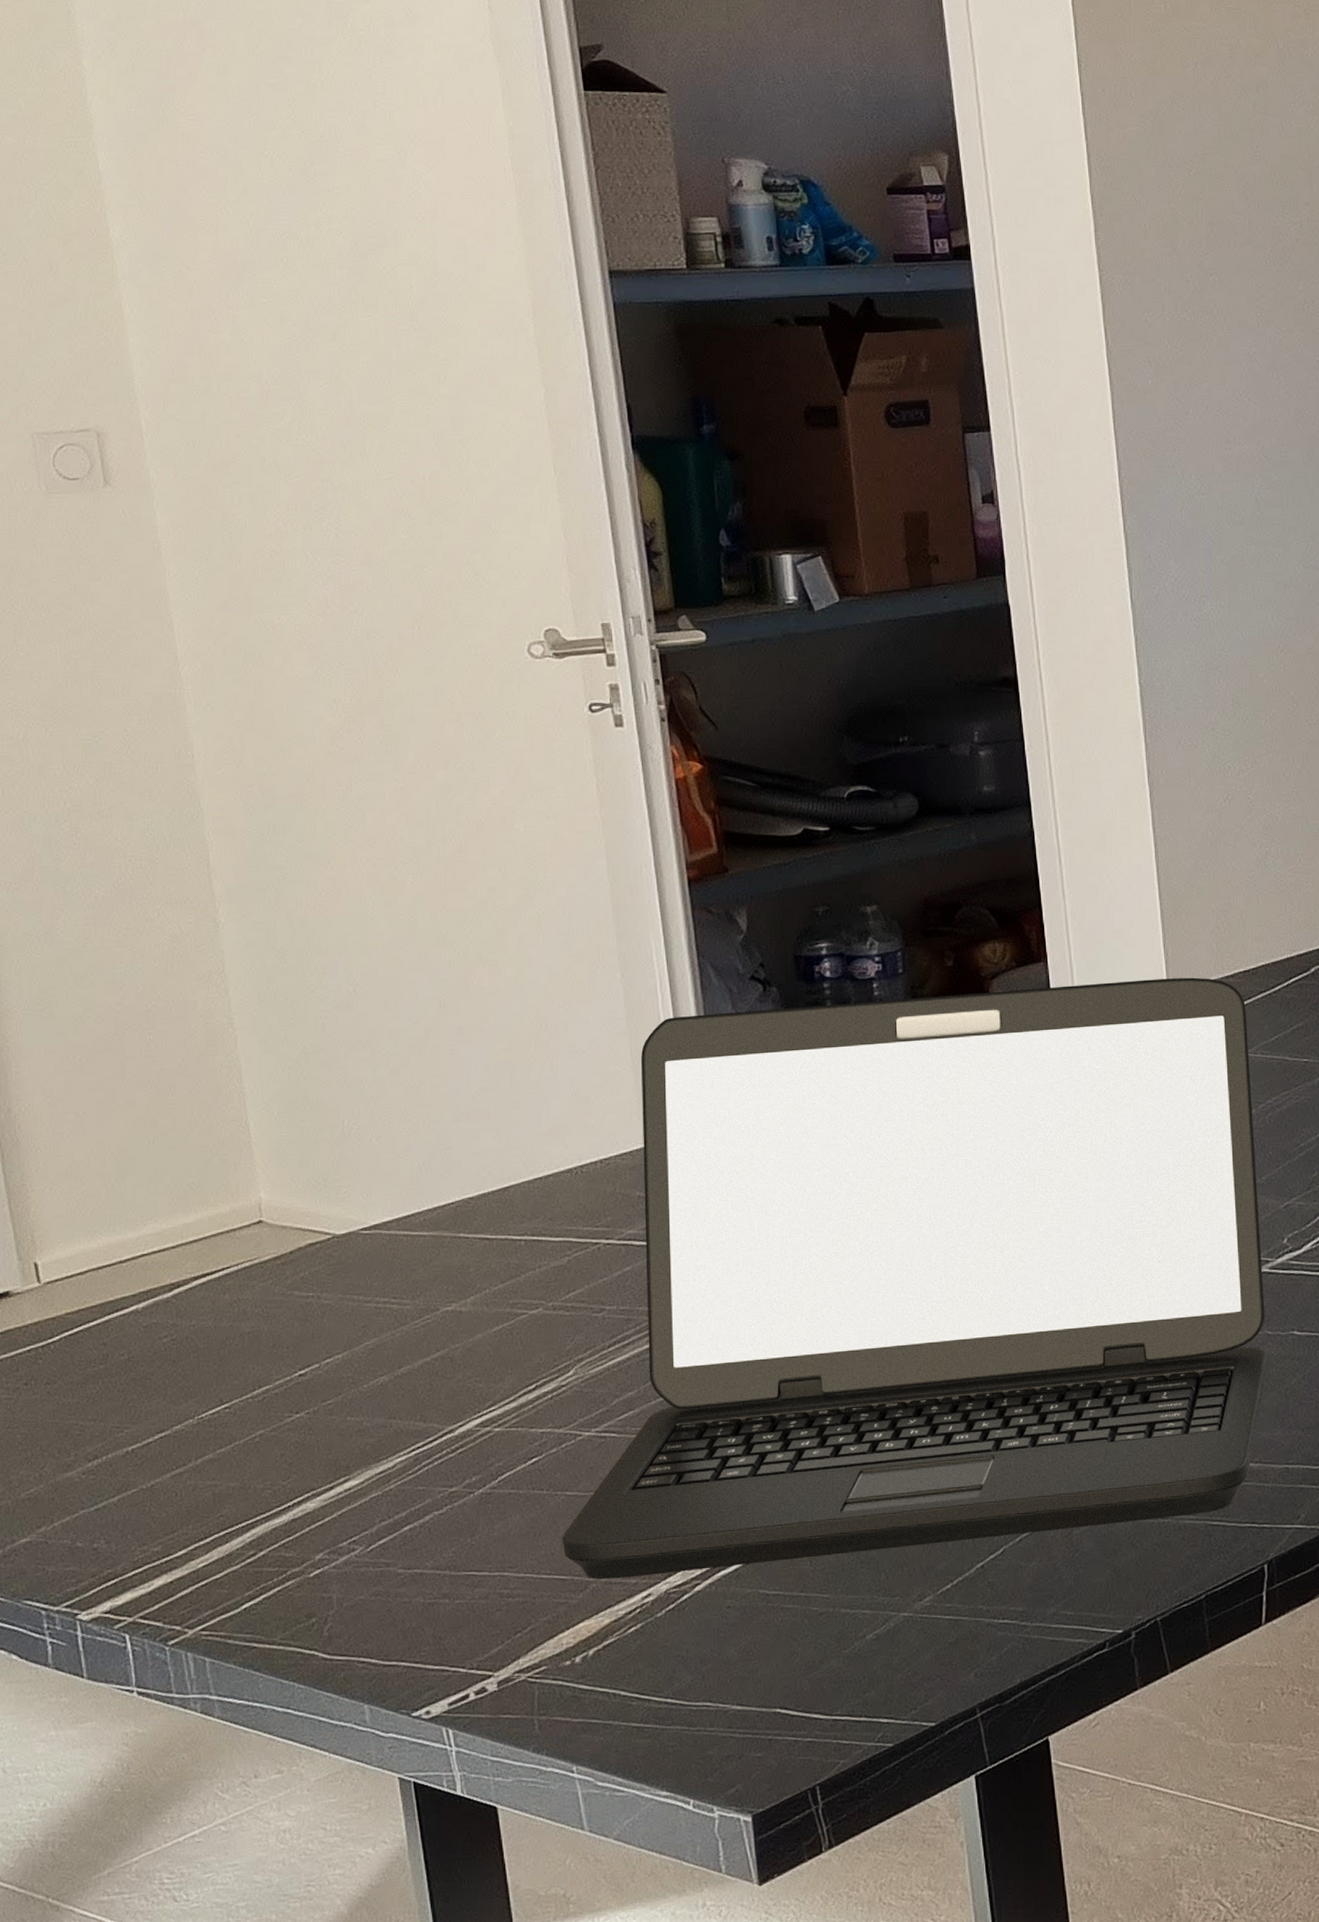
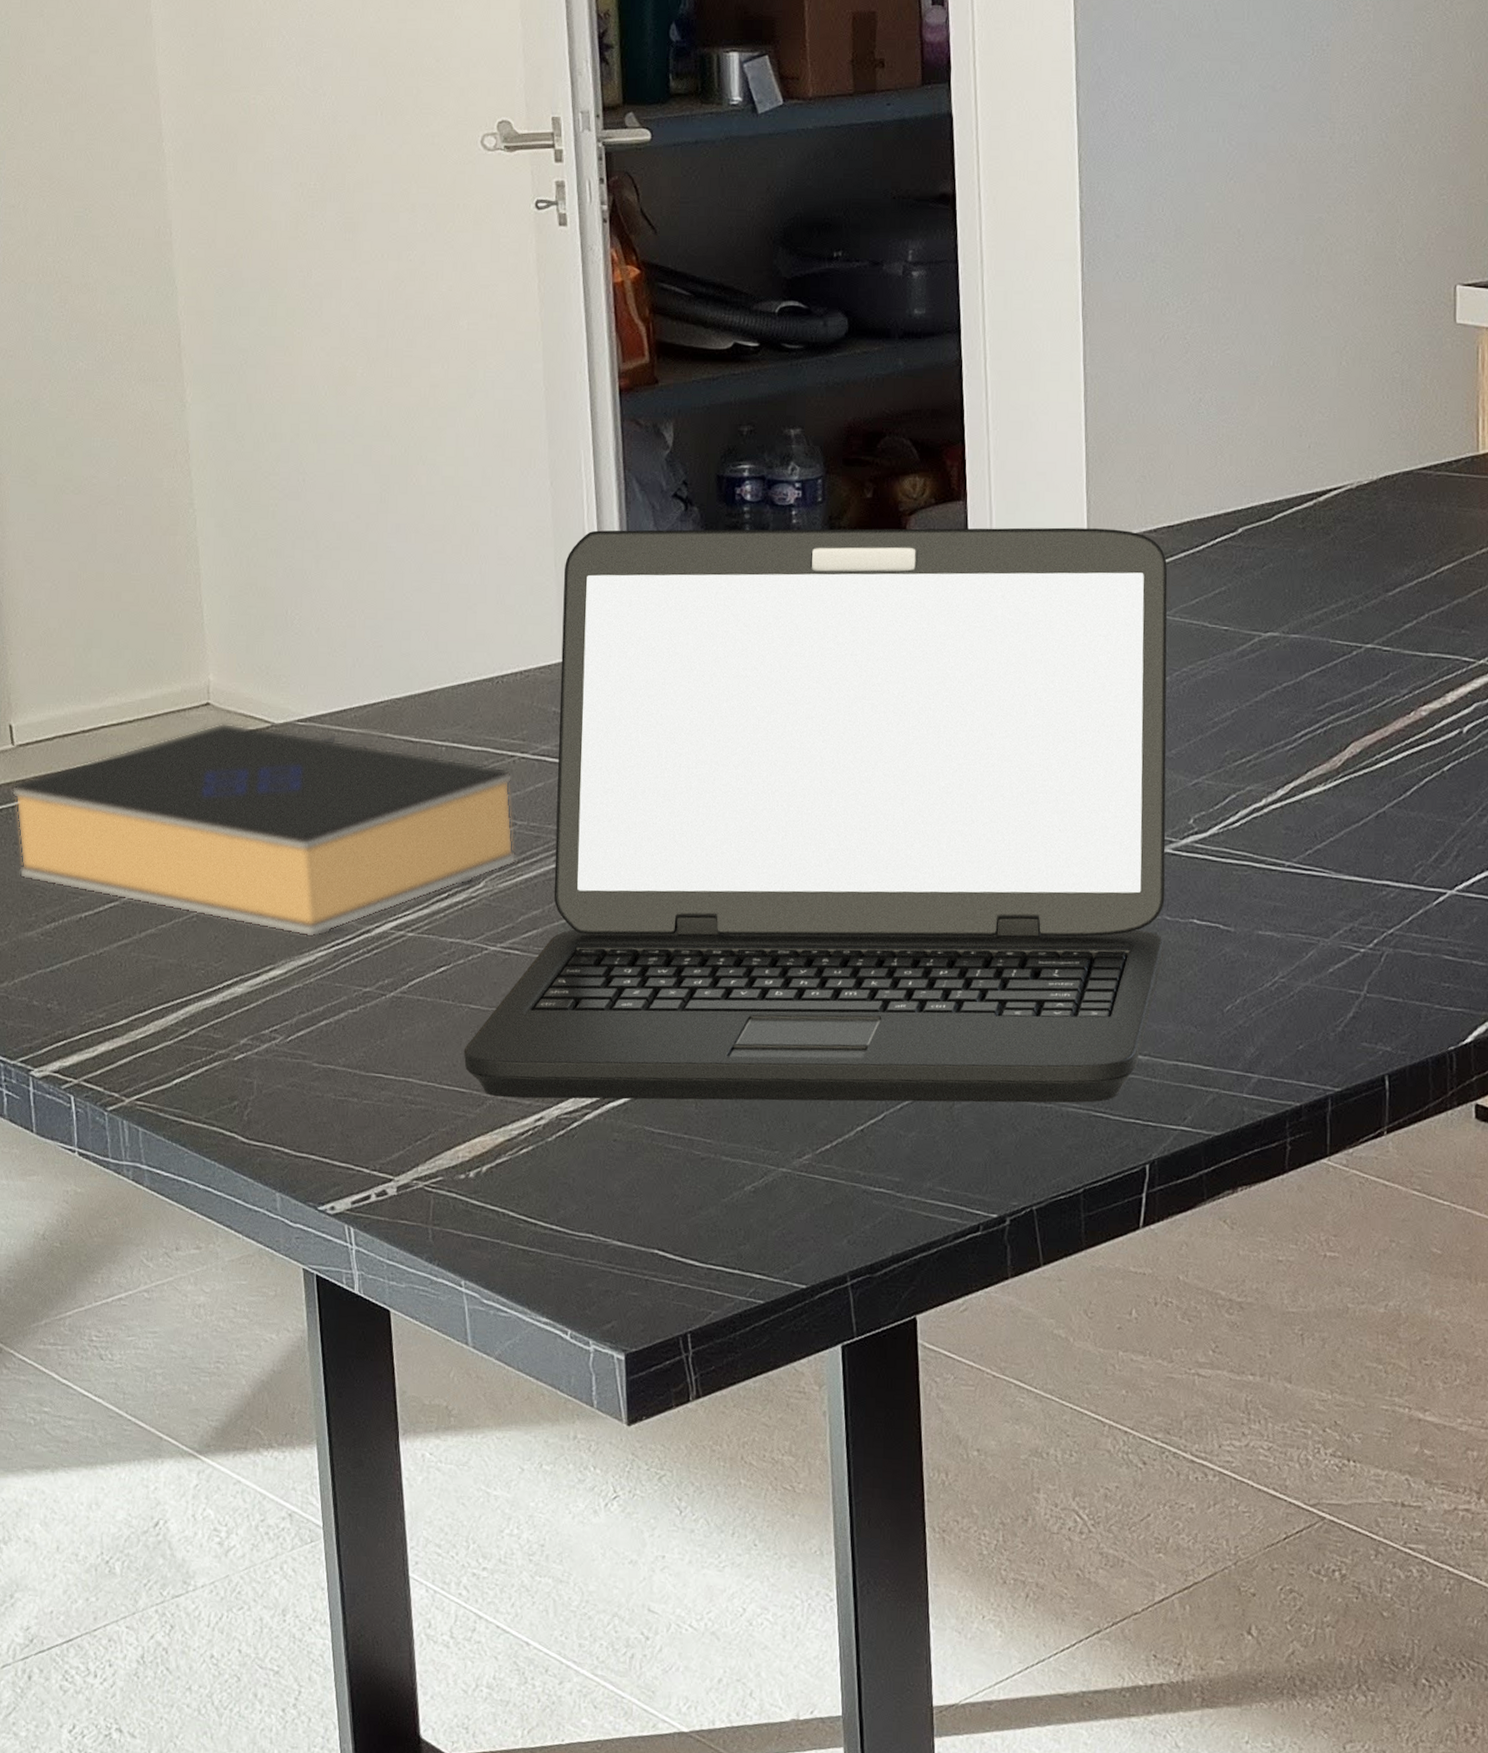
book: none [40,1239,607,1445] -> present [11,723,516,938]

